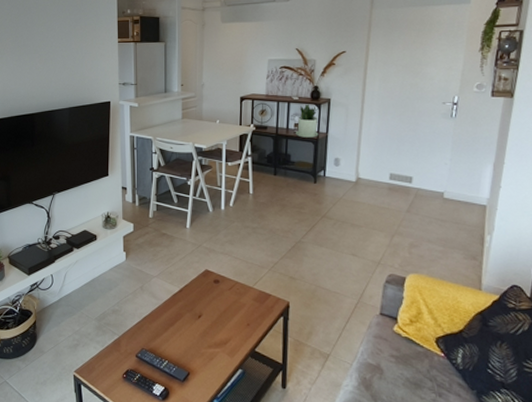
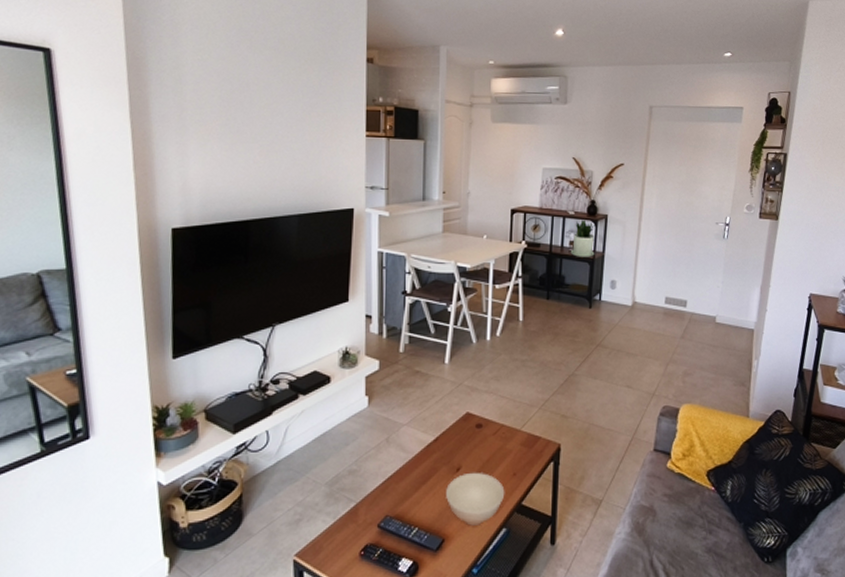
bowl: none [190,319,240,364] -> present [446,472,505,526]

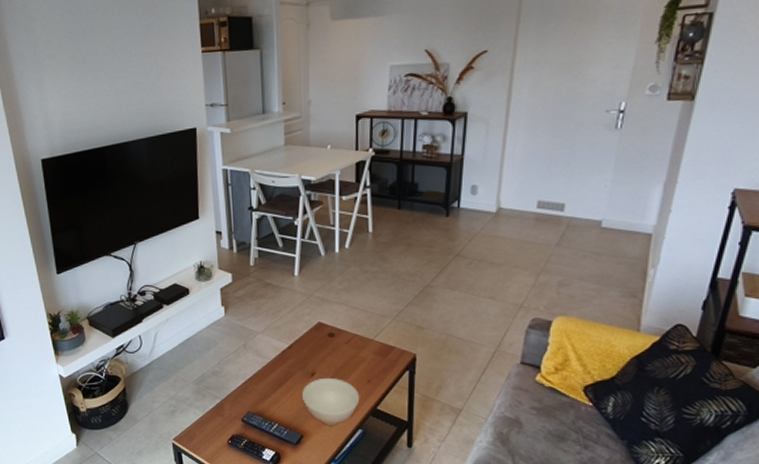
planter: present [570,220,595,259] -> none [423,120,452,163]

